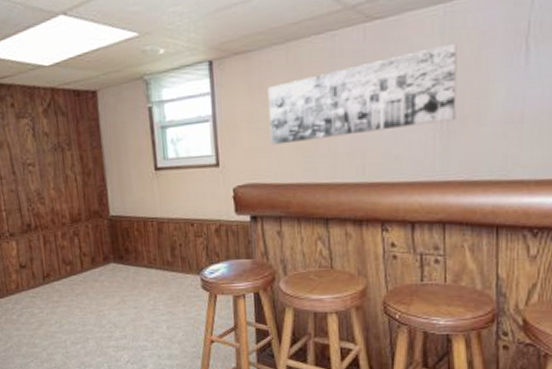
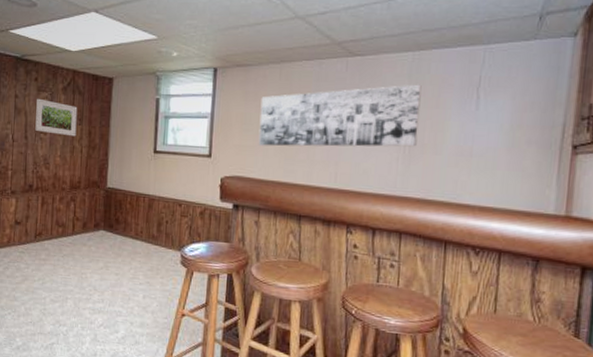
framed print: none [17,126,67,165] -> present [35,98,78,137]

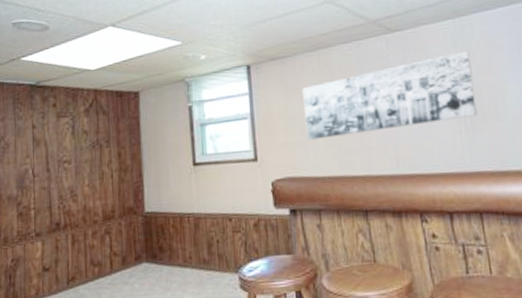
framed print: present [35,98,78,137] -> none [57,125,104,162]

